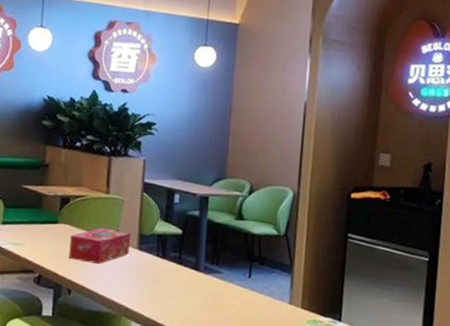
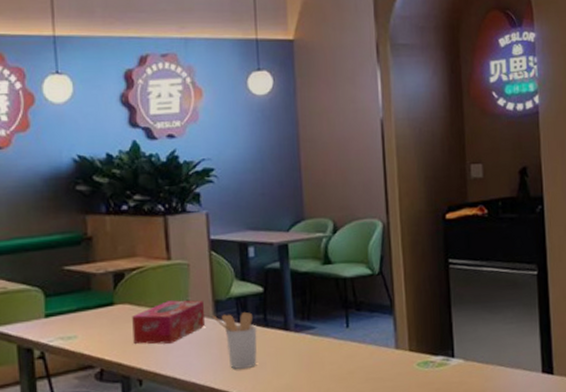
utensil holder: none [136,246,172,297] -> present [212,312,257,369]

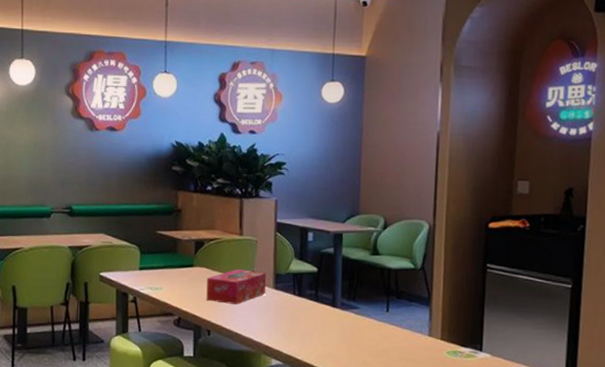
utensil holder: present [212,312,257,369] -> none [272,286,309,334]

